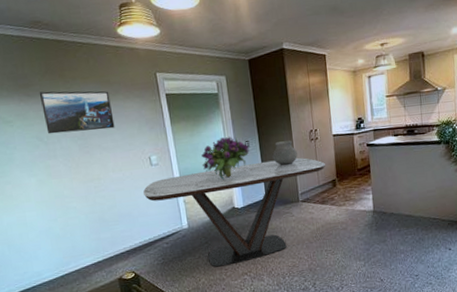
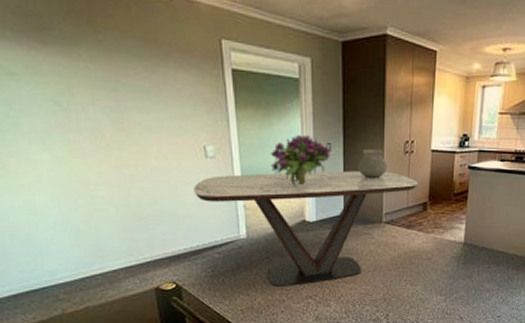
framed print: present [39,91,115,134] -> none [57,39,162,104]

